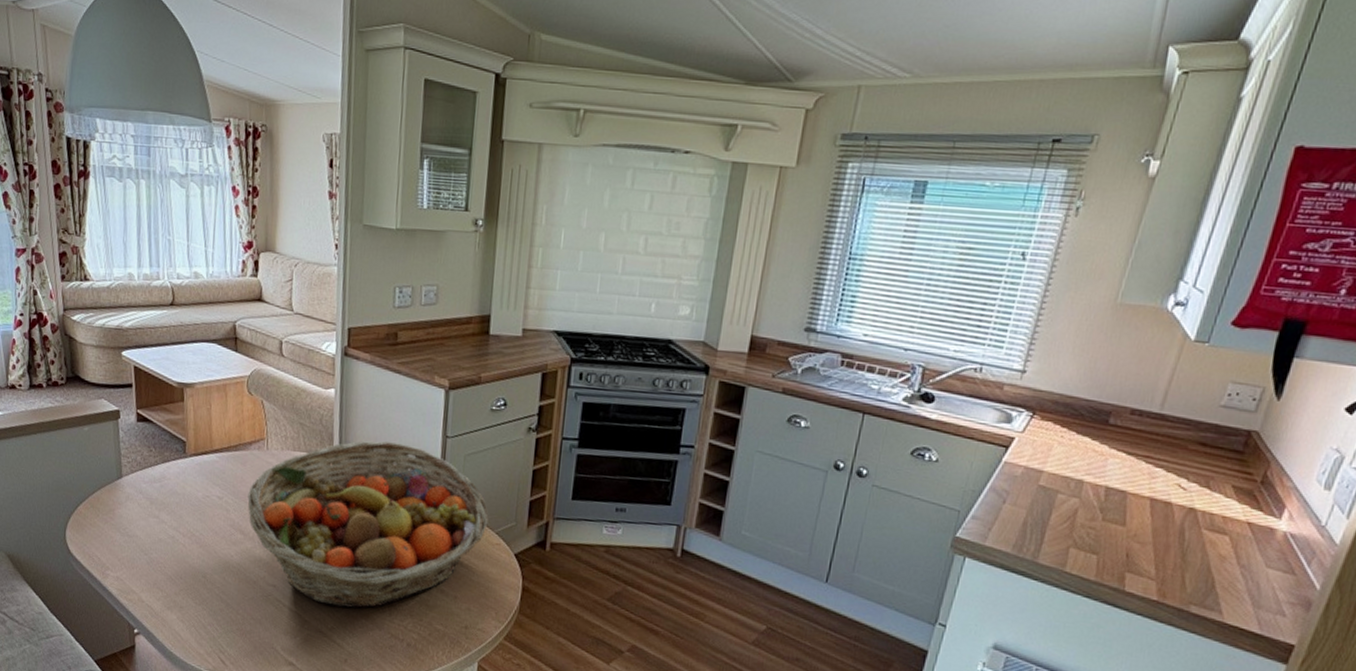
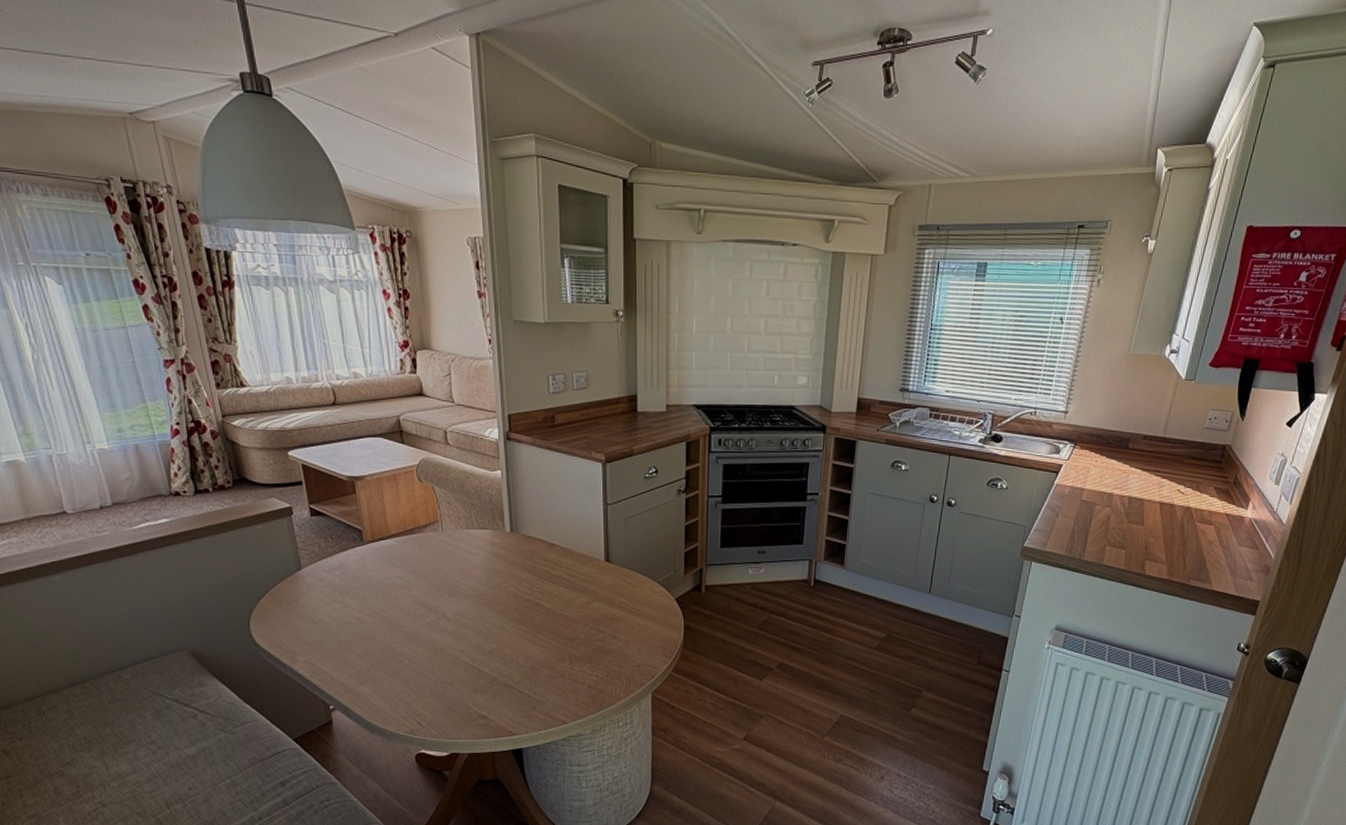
fruit basket: present [247,440,489,609] -> none [428,512,650,663]

